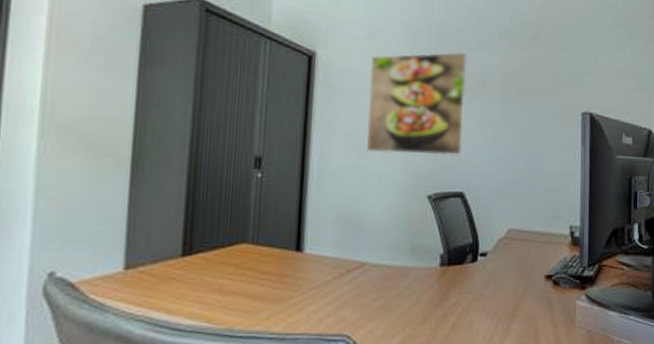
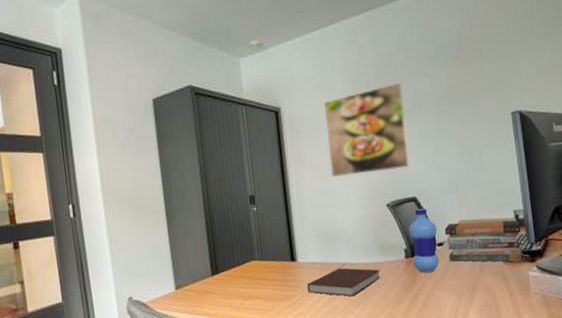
notebook: none [311,268,408,307] -> present [307,268,381,297]
water bottle: none [448,206,483,287] -> present [409,208,439,273]
book stack: none [490,231,575,287] -> present [444,220,522,262]

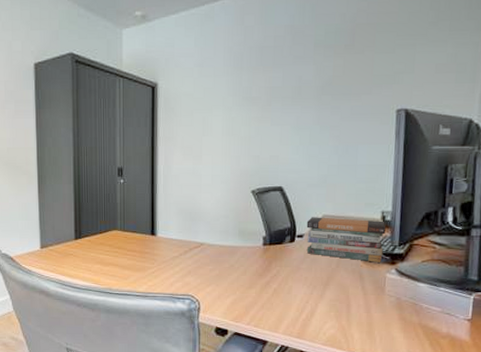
notebook: present [307,268,381,297] -> none [164,247,236,276]
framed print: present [324,82,410,177] -> none [201,67,284,159]
water bottle: present [409,208,439,273] -> none [269,198,299,262]

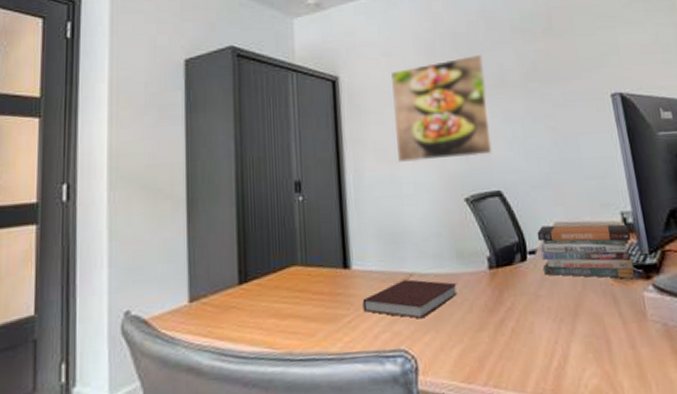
notebook: none [164,247,236,276] -> present [362,279,458,319]
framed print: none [201,67,284,159] -> present [391,54,494,163]

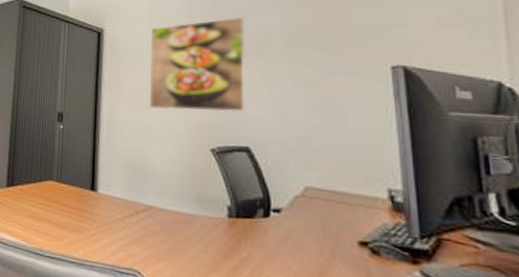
notebook: present [362,279,458,319] -> none [104,210,194,248]
book stack: present [537,224,634,279] -> none [284,188,398,259]

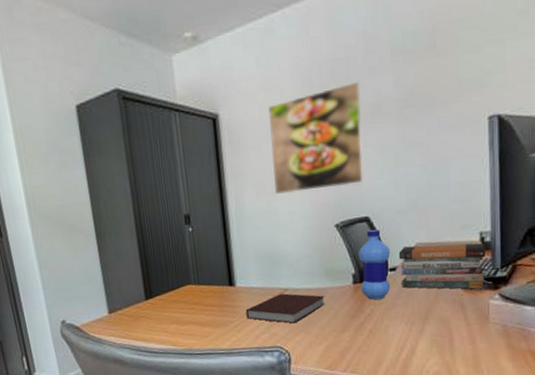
notebook: none [104,210,194,248] -> present [246,293,325,324]
water bottle: none [236,161,274,242] -> present [359,229,391,300]
book stack: none [284,188,398,259] -> present [398,243,486,290]

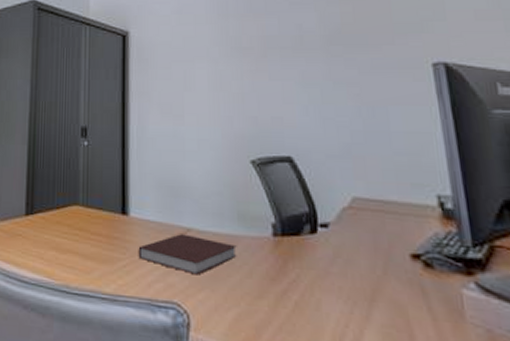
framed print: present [268,81,365,194] -> none [181,14,286,119]
water bottle: present [359,229,391,300] -> none [280,172,322,262]
book stack: present [398,243,486,290] -> none [331,199,451,271]

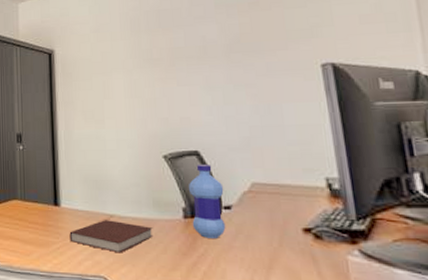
water bottle: none [280,172,322,262] -> present [189,164,226,238]

